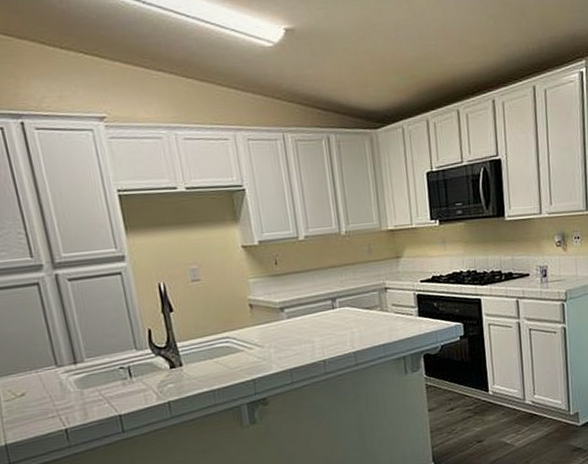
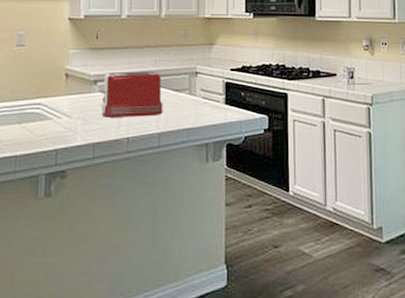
toaster: none [289,292,356,343] -> present [100,72,163,117]

